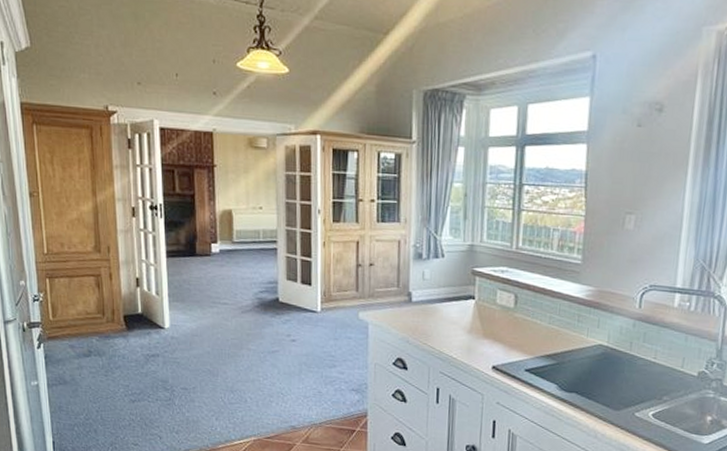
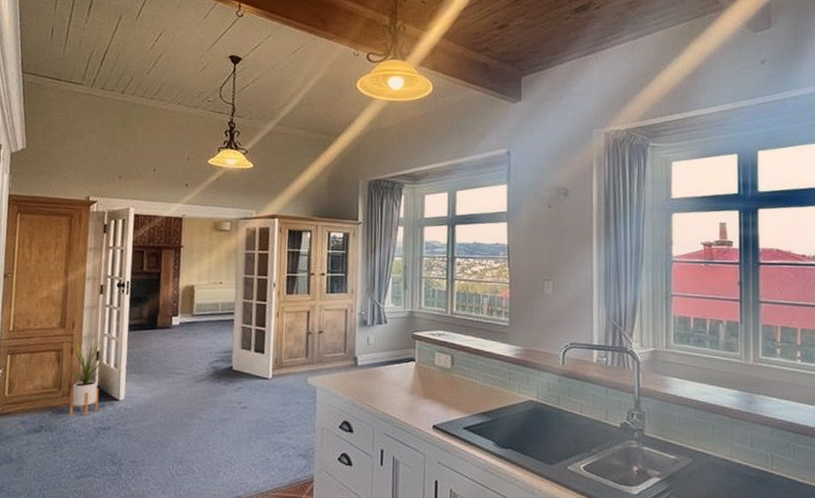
house plant: none [102,262,151,343] -> present [62,337,111,416]

